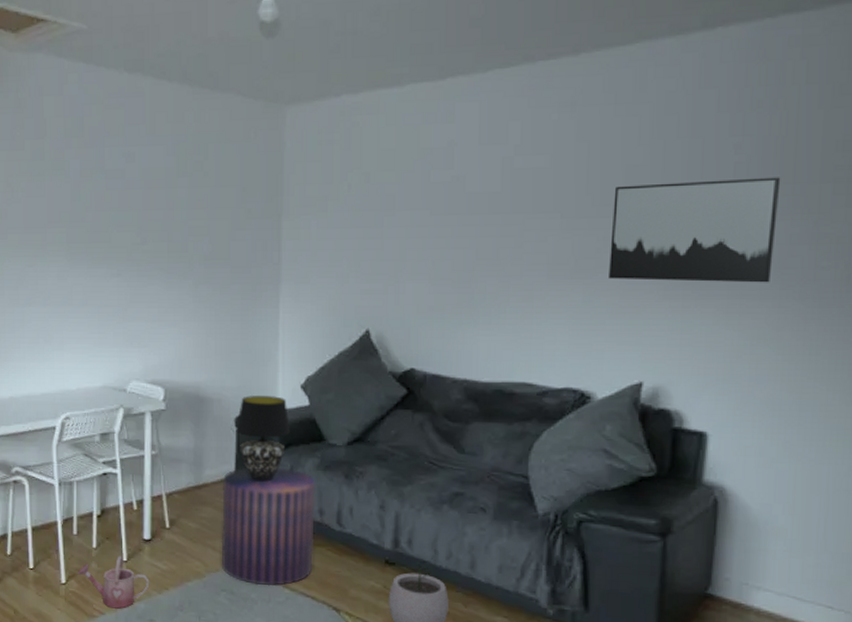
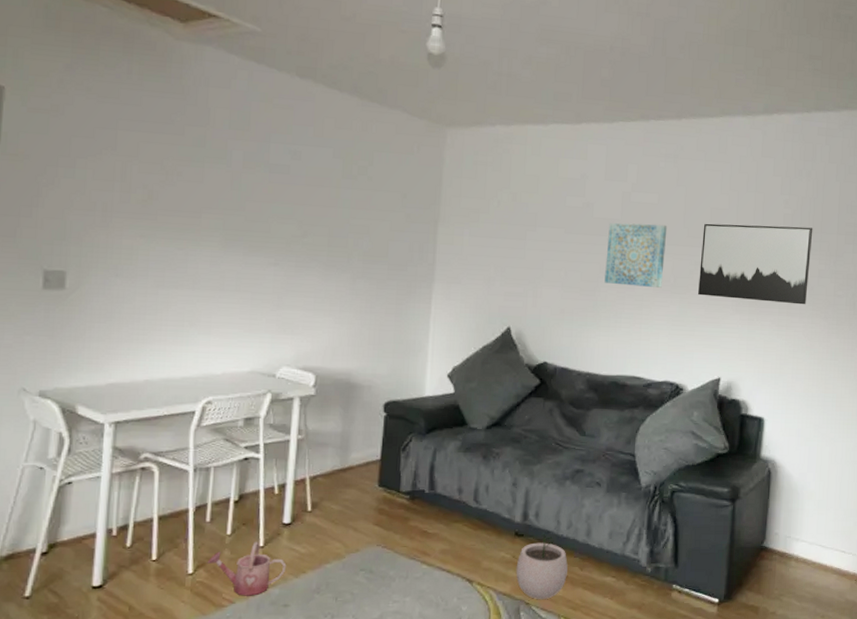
stool: present [221,467,316,586] -> none [361,449,457,563]
table lamp: present [236,396,291,483] -> none [384,383,436,465]
wall art: none [482,193,564,273] -> present [604,223,668,288]

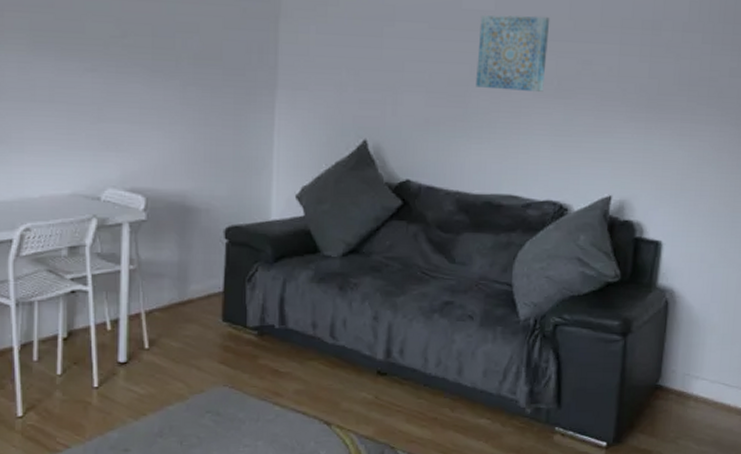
watering can: present [207,541,287,596] -> none [37,381,125,440]
plant pot: present [516,533,568,600] -> none [379,371,437,444]
wall art: present [698,223,813,305] -> none [586,14,725,110]

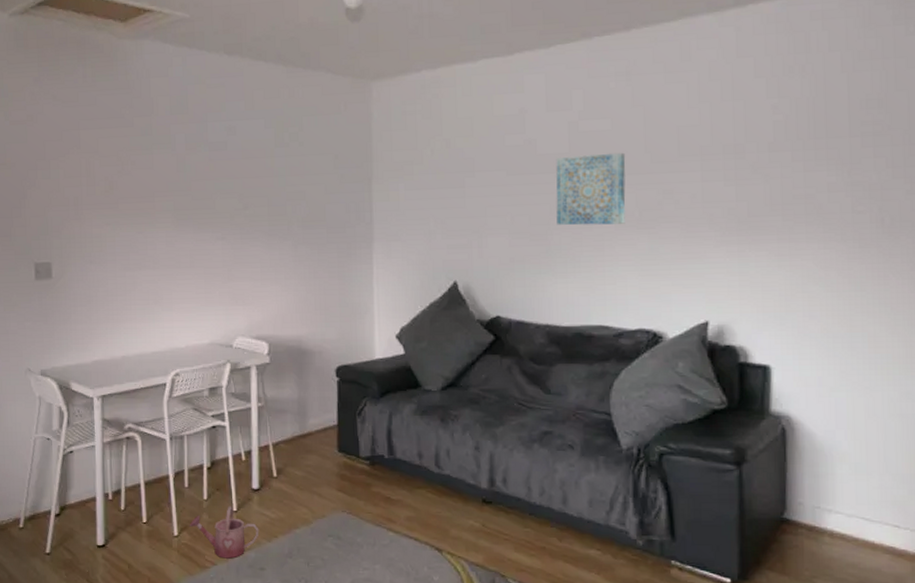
watering can: none [37,381,125,440] -> present [189,506,259,559]

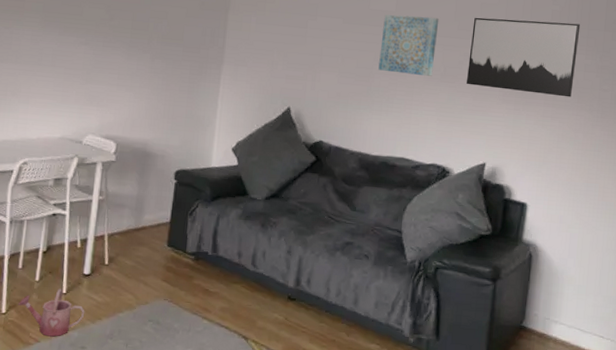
wall art: none [669,133,816,229] -> present [466,17,581,98]

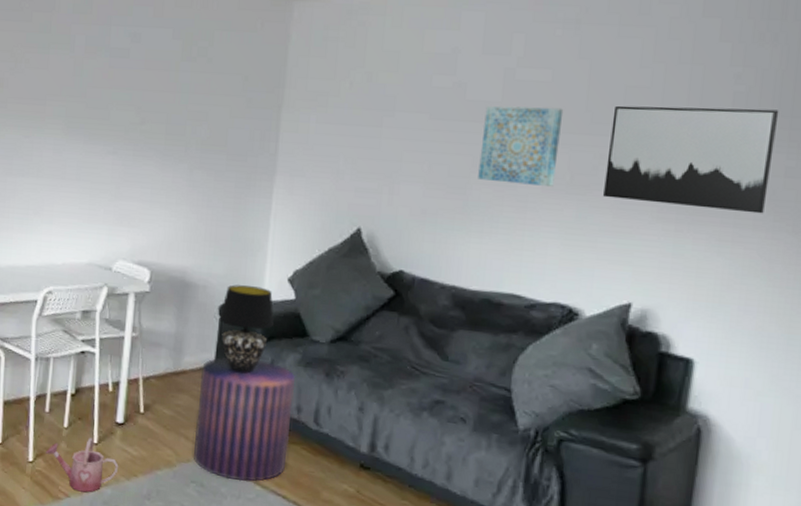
stool: none [150,214,238,318] -> present [192,356,296,482]
table lamp: none [174,154,221,228] -> present [219,284,275,374]

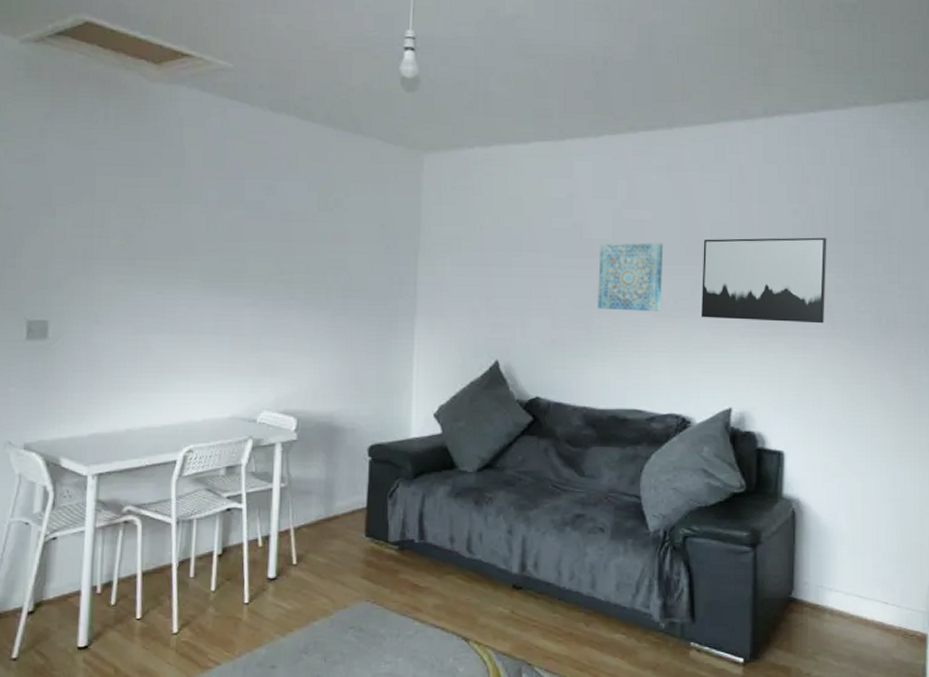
watering can: present [45,437,119,493] -> none [192,597,273,657]
stool: present [192,356,296,482] -> none [349,495,447,620]
table lamp: present [219,284,275,374] -> none [369,425,424,512]

